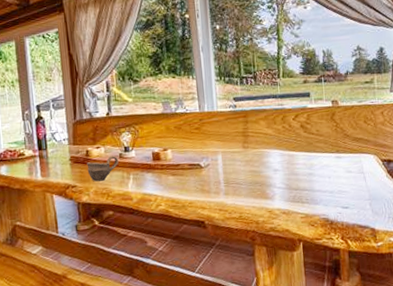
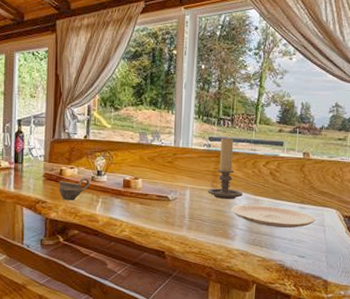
candle holder: none [240,96,277,160] -> present [208,137,243,200]
plate: none [265,159,354,181] -> present [230,204,315,228]

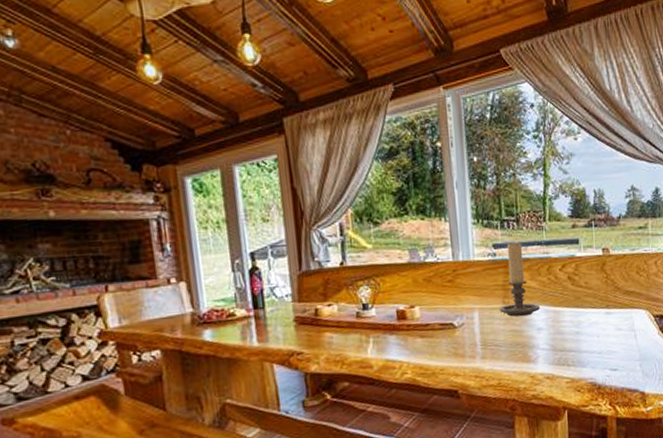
cup: present [59,177,90,201] -> none [315,314,356,347]
plate: present [230,204,315,228] -> none [528,316,624,341]

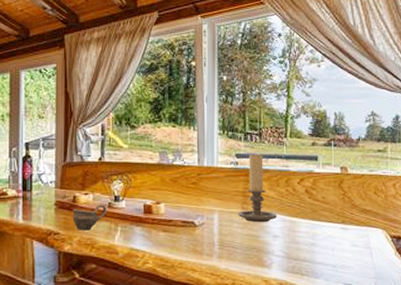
cup: none [315,314,356,347] -> present [72,204,107,231]

